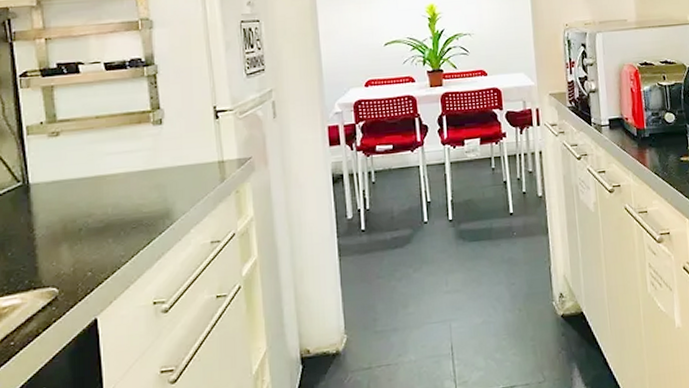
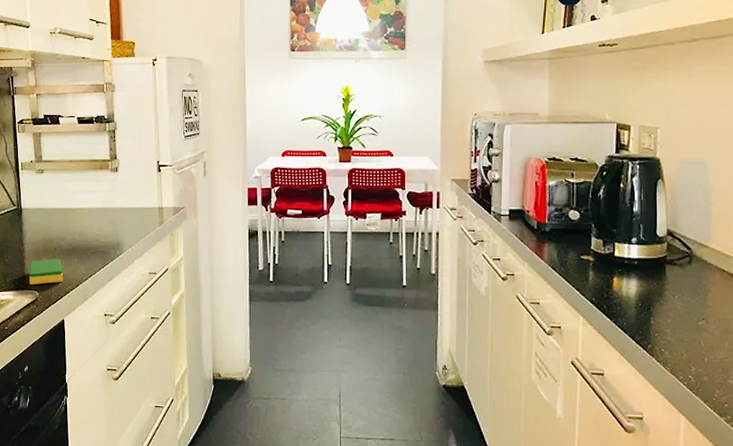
dish sponge: none [43,241,94,282] -> present [29,258,64,286]

